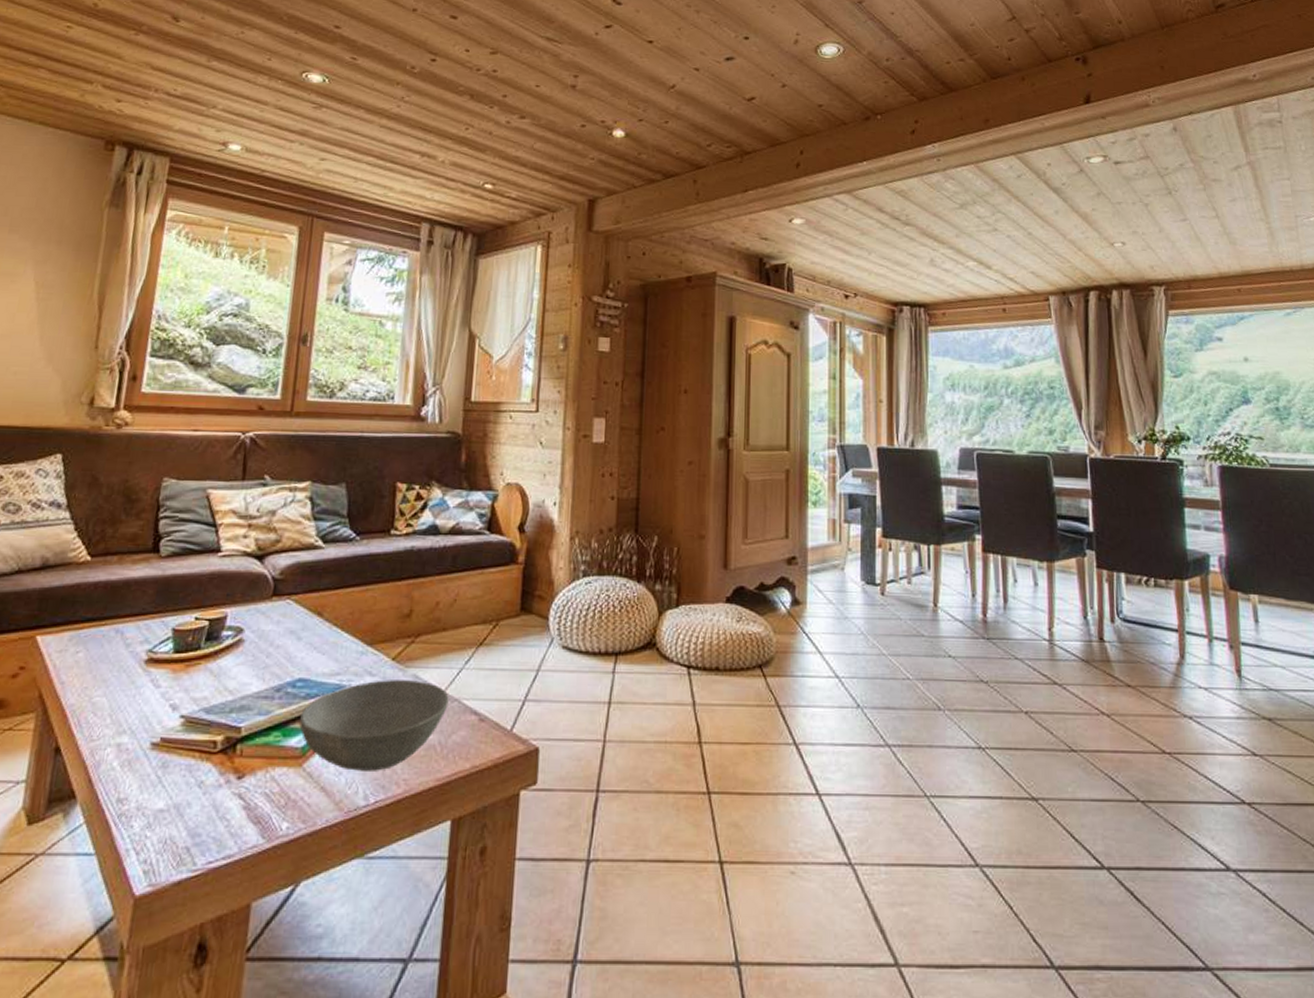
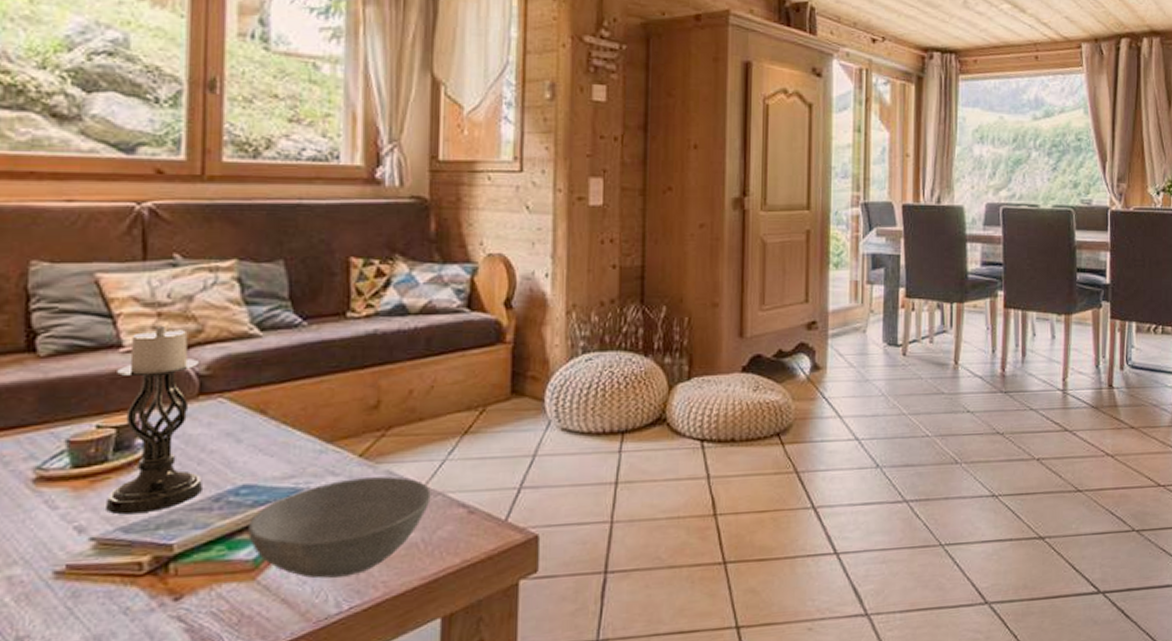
candle holder: none [195,534,275,698] -> present [106,325,204,515]

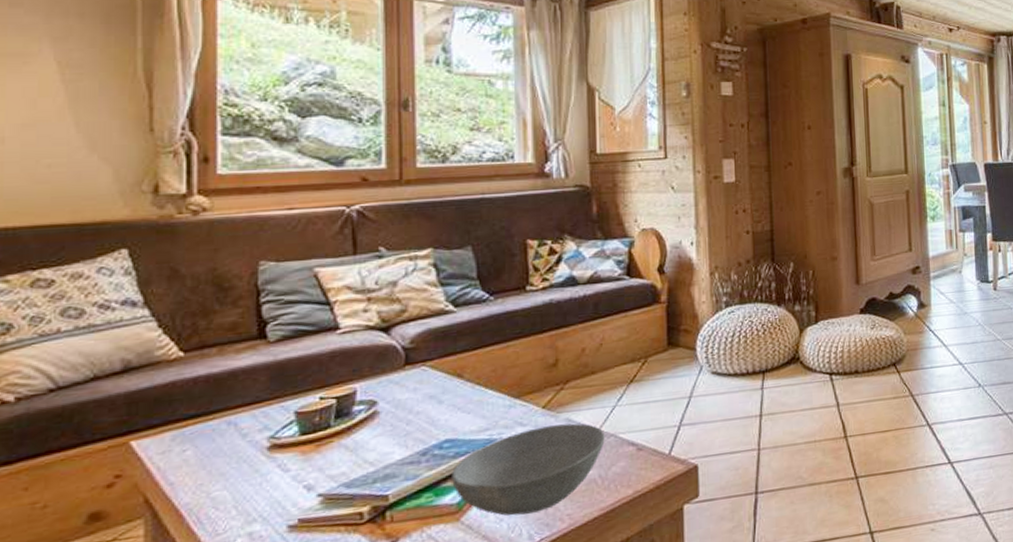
candle holder: present [106,325,204,515] -> none [331,308,413,473]

